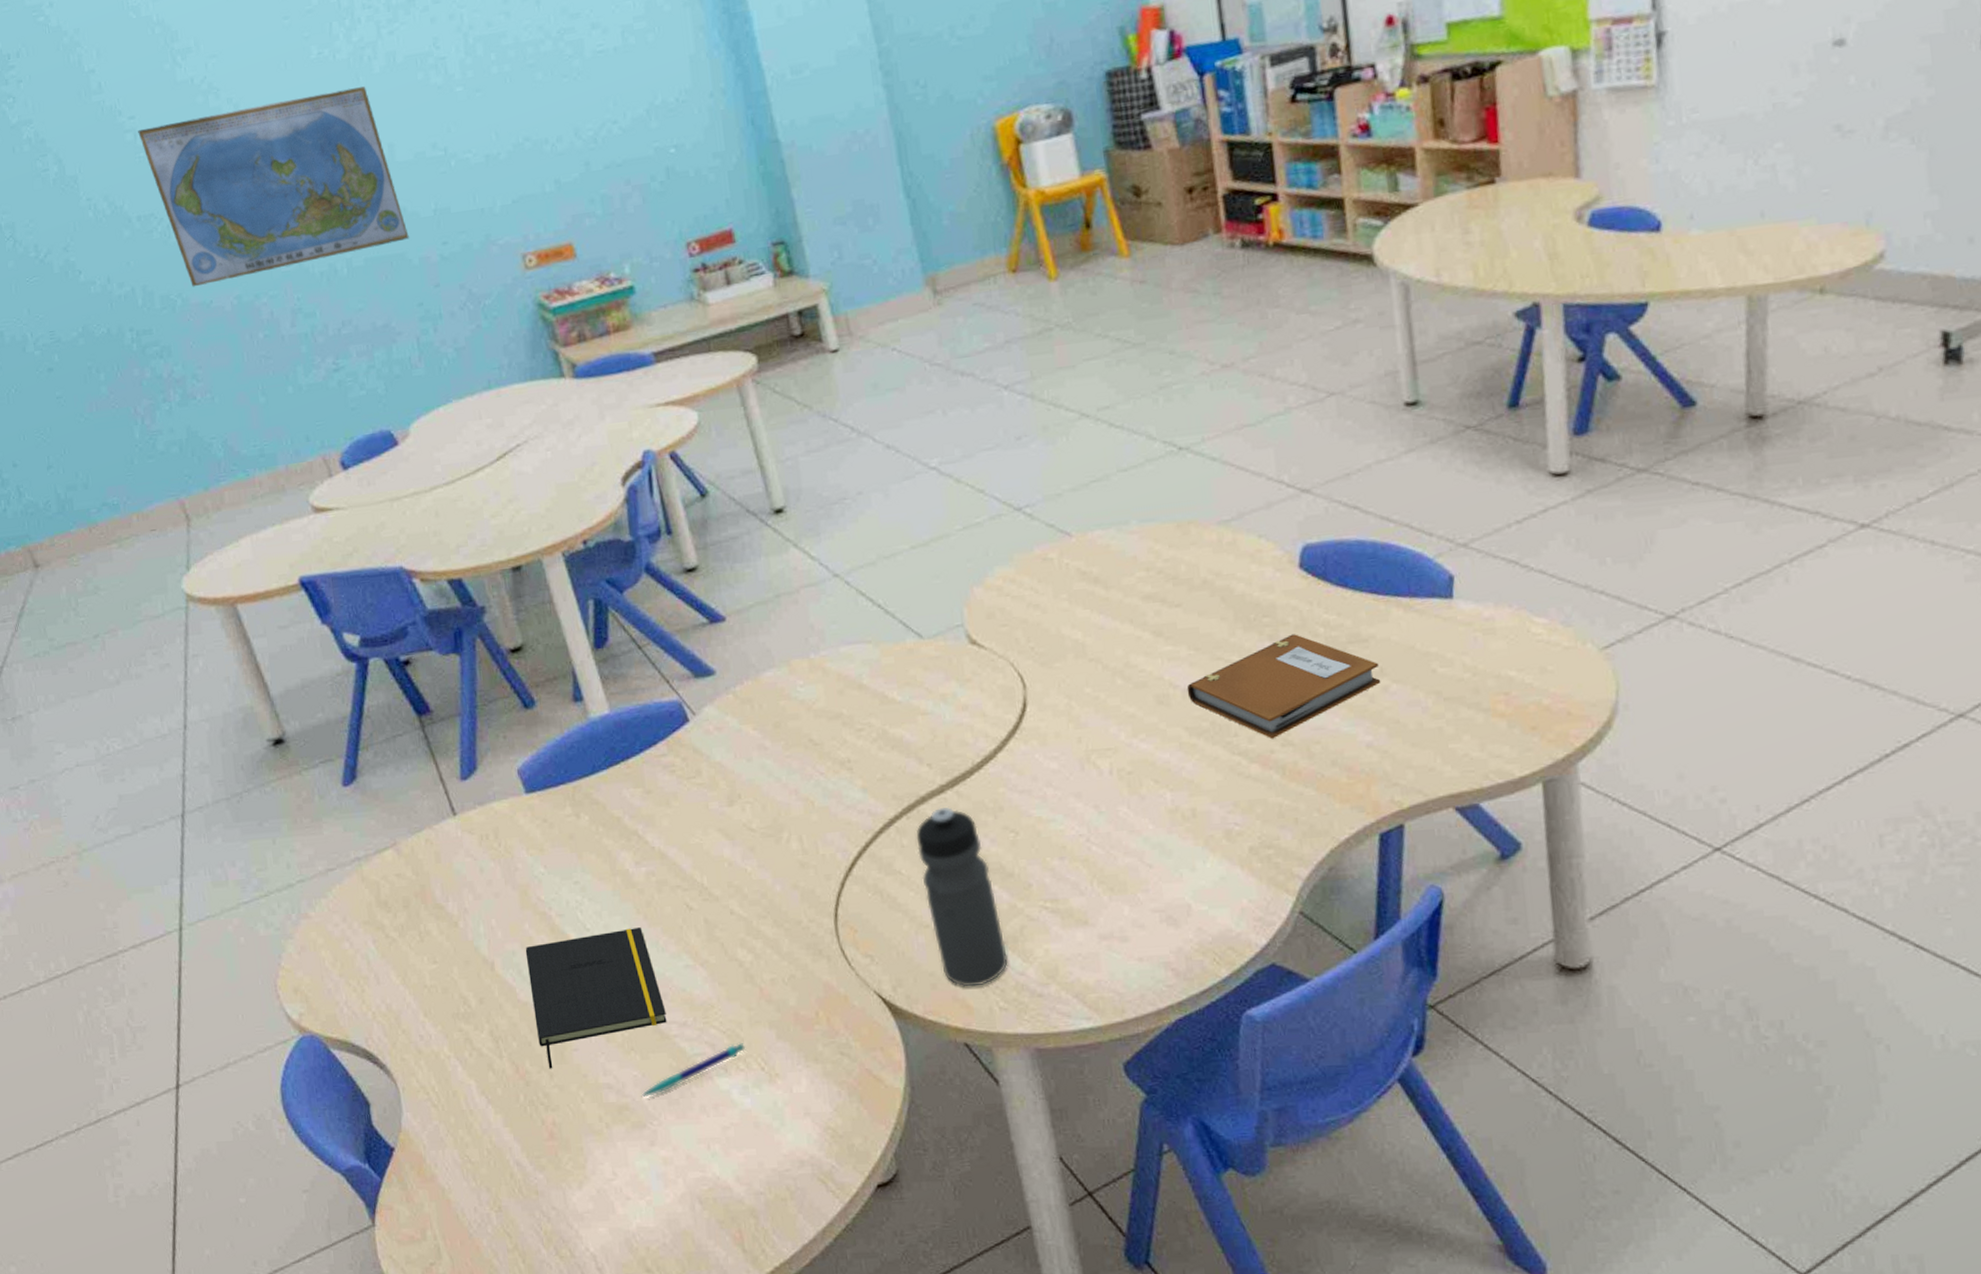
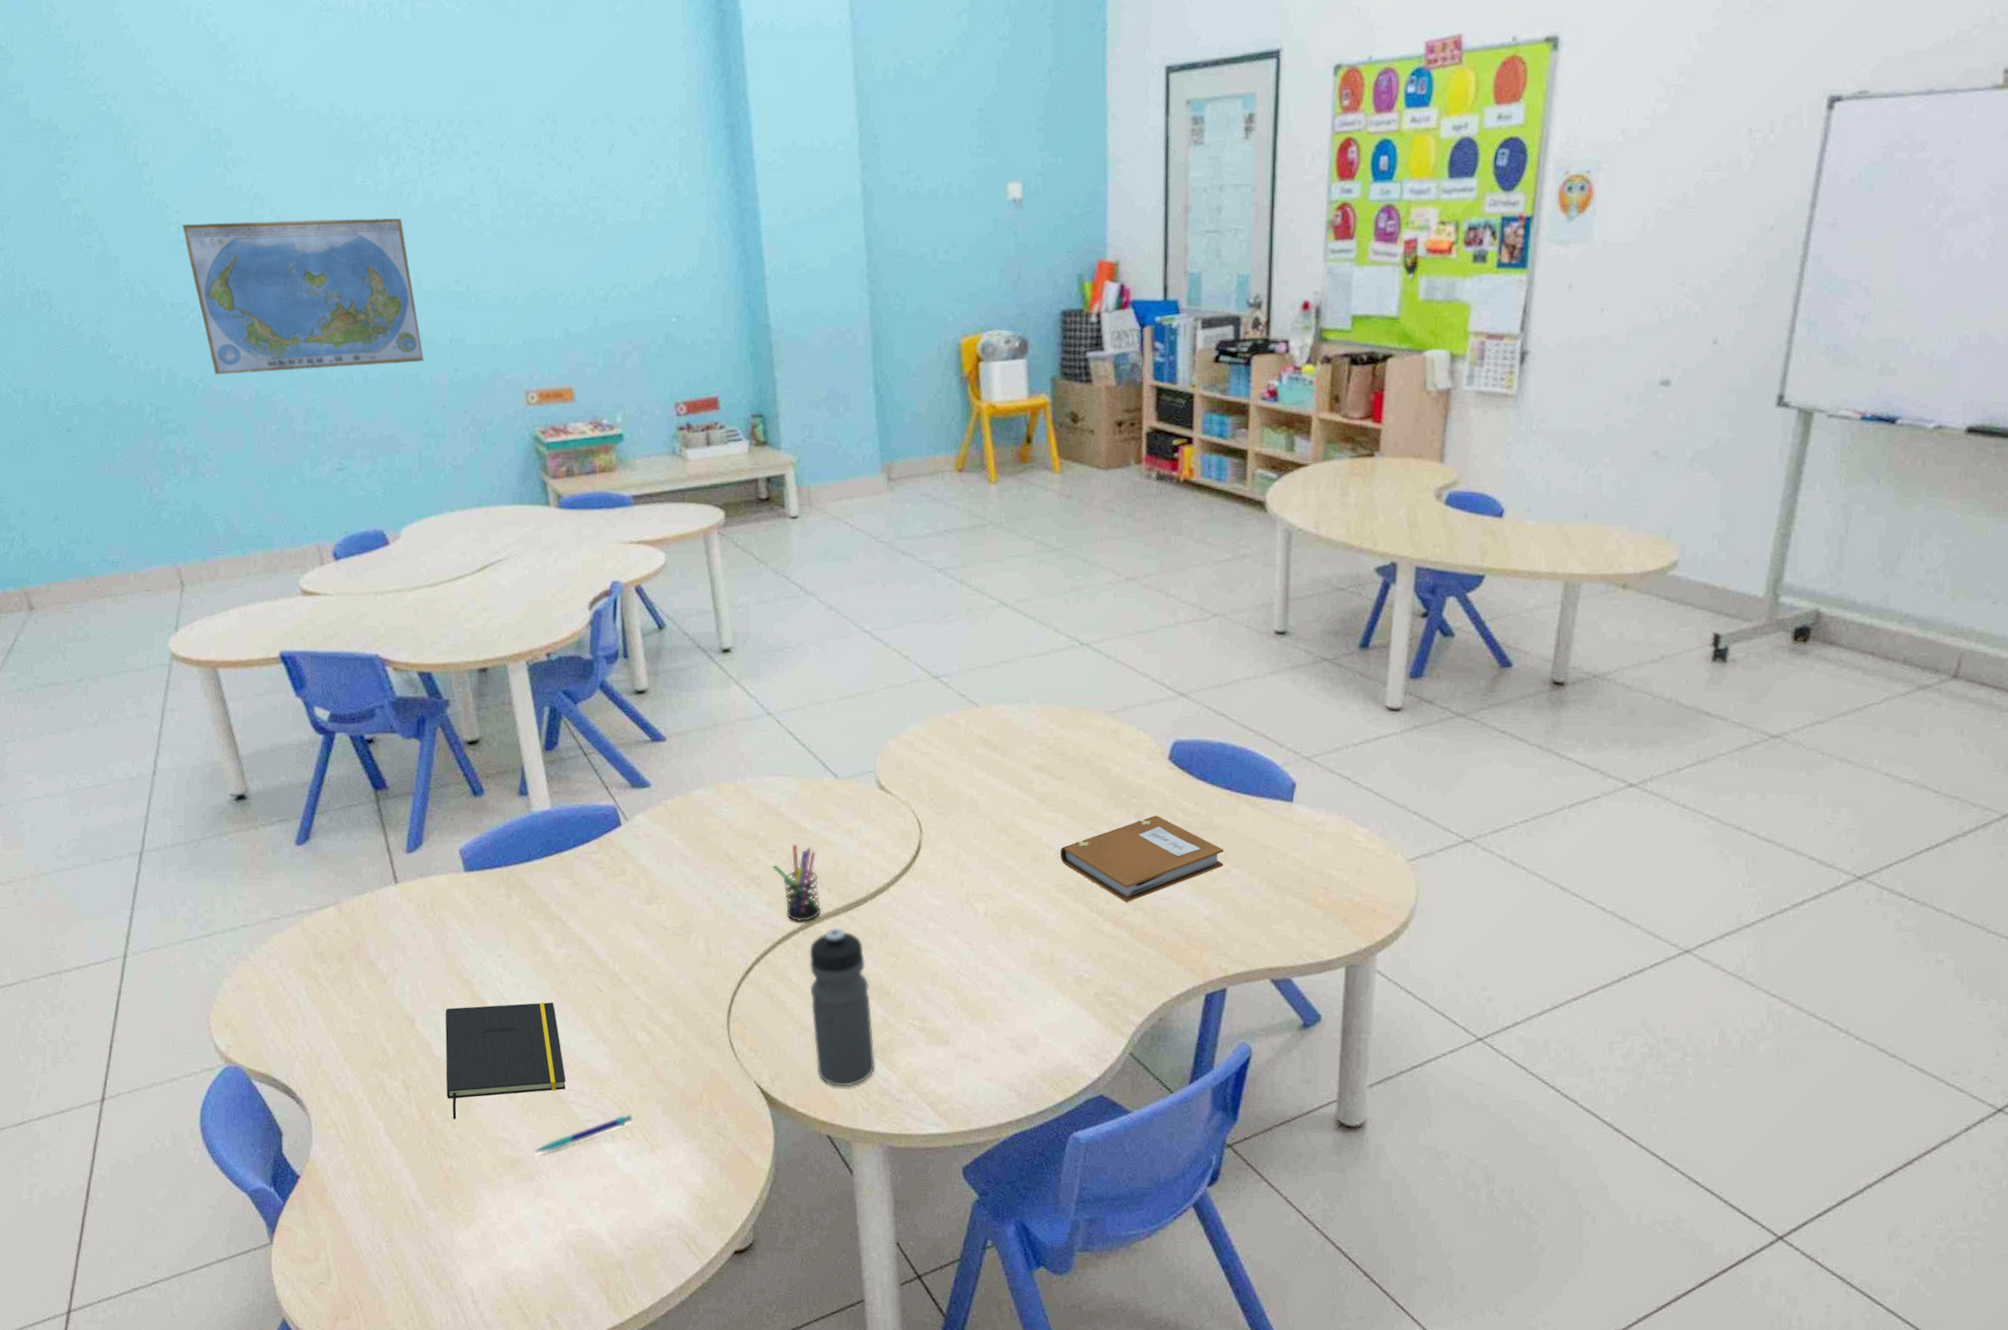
pen holder: none [863,719,924,806] -> present [773,844,822,923]

